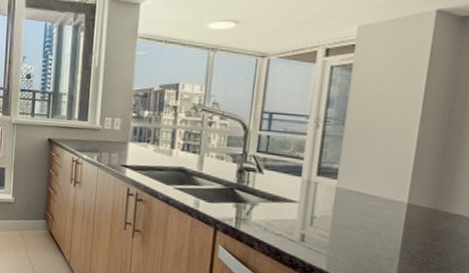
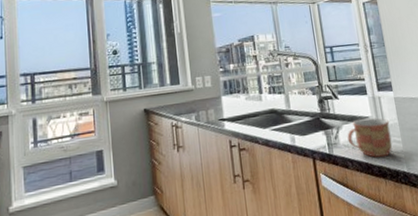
mug: none [261,200,321,248] -> present [347,117,392,158]

